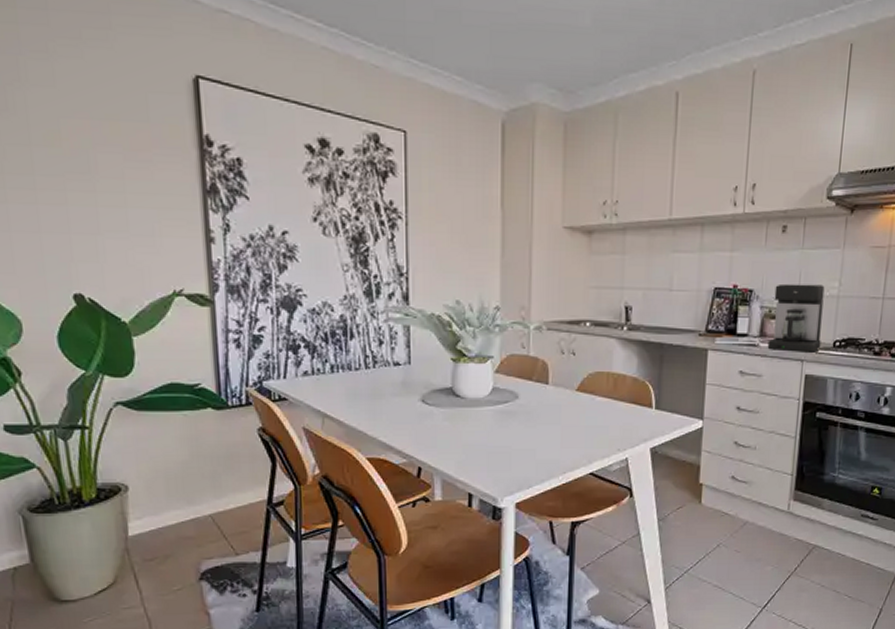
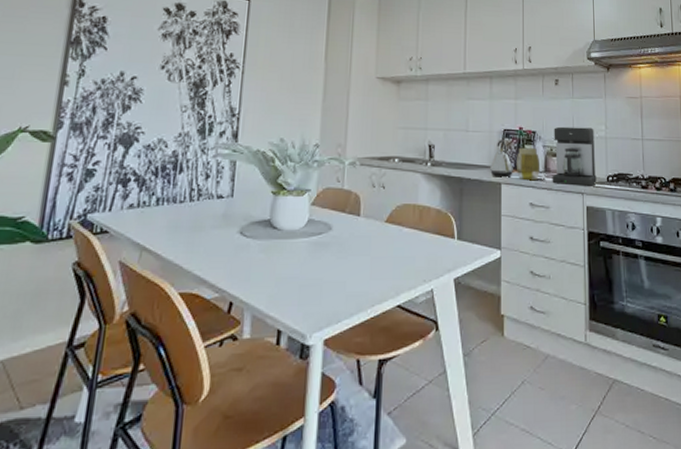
kettle: none [696,300,723,343] -> present [490,140,513,178]
jar: none [726,308,756,347] -> present [516,147,541,181]

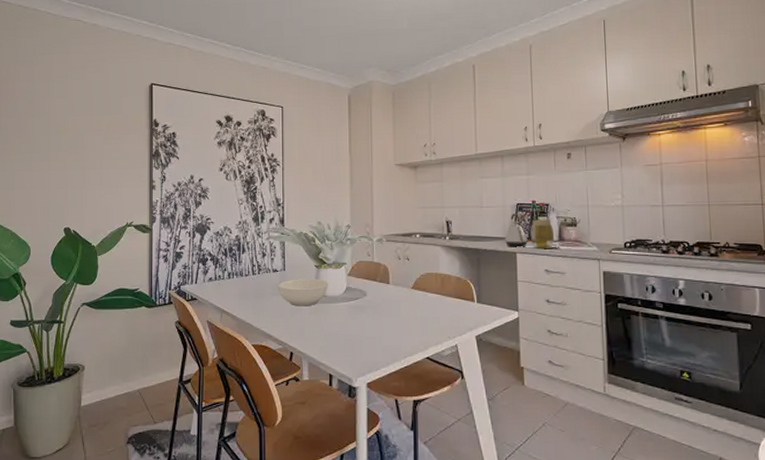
bowl: none [222,208,288,243] -> present [278,279,329,307]
coffee maker: present [552,126,597,187] -> none [566,197,613,254]

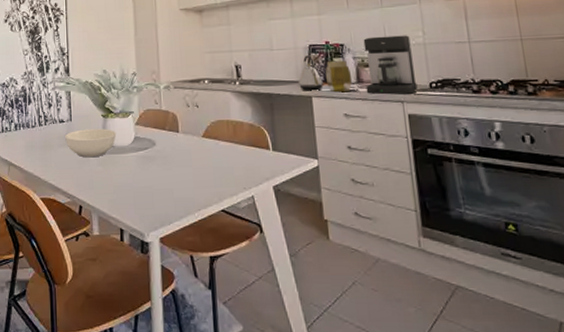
coffee maker: none [566,197,613,254] -> present [363,35,418,96]

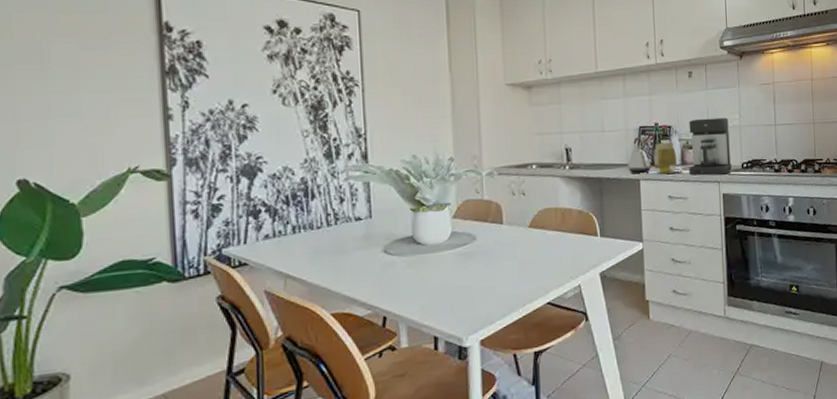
bowl: present [65,129,117,158] -> none [363,224,430,261]

